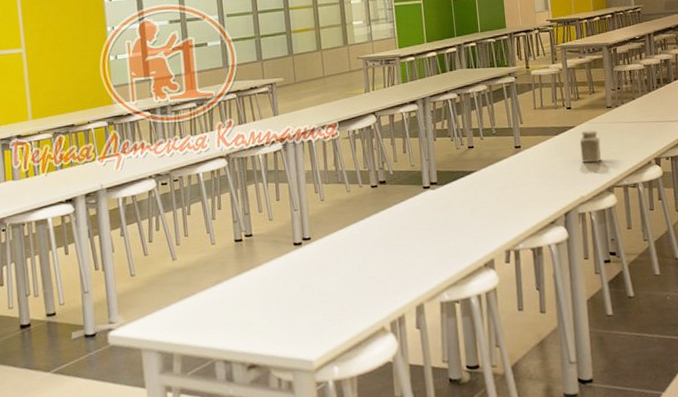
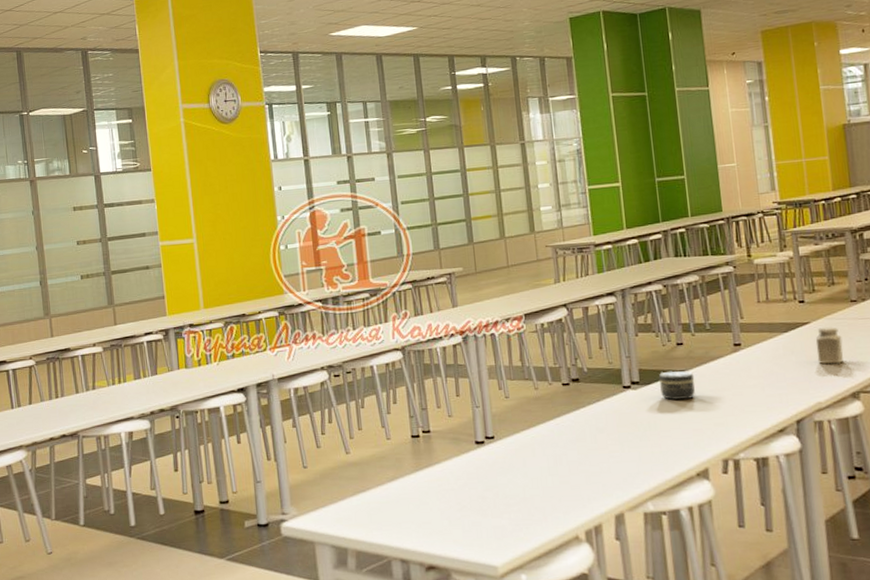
jar: none [453,171,483,199] -> present [658,370,695,401]

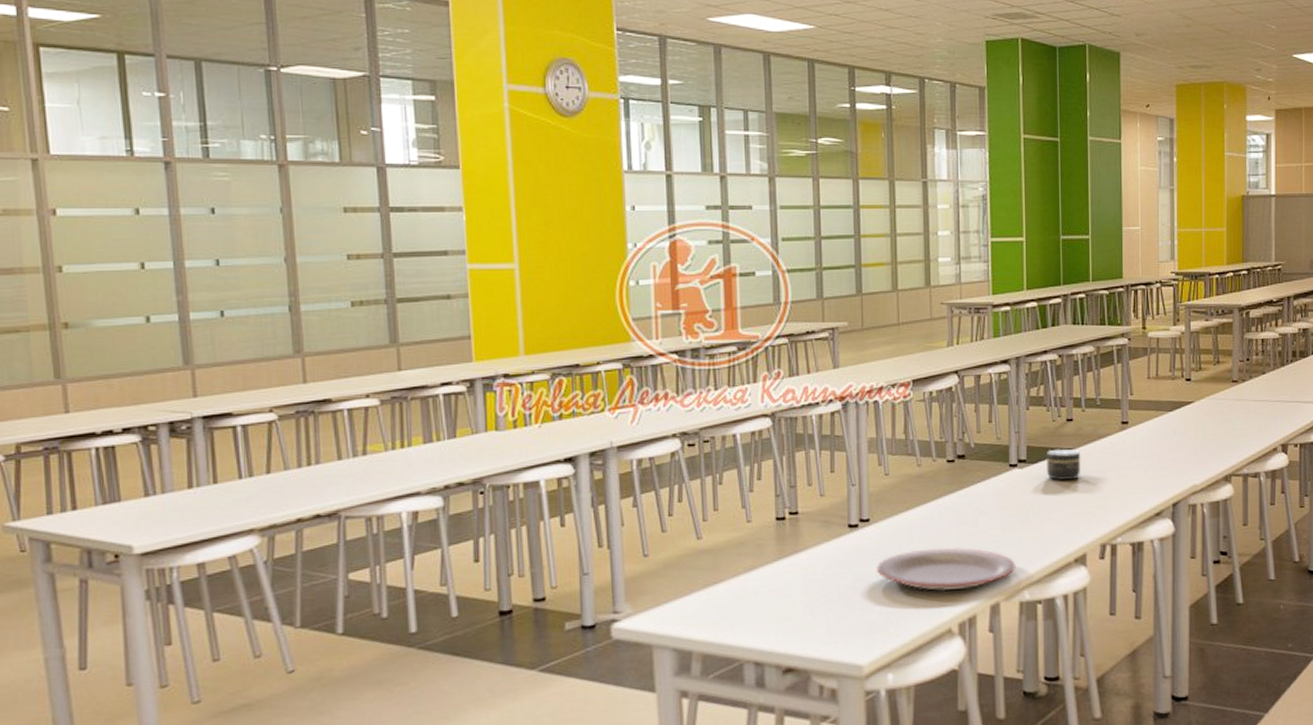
plate: none [504,461,637,502] -> present [877,547,1016,592]
salt shaker: present [815,327,843,364] -> none [1197,407,1221,446]

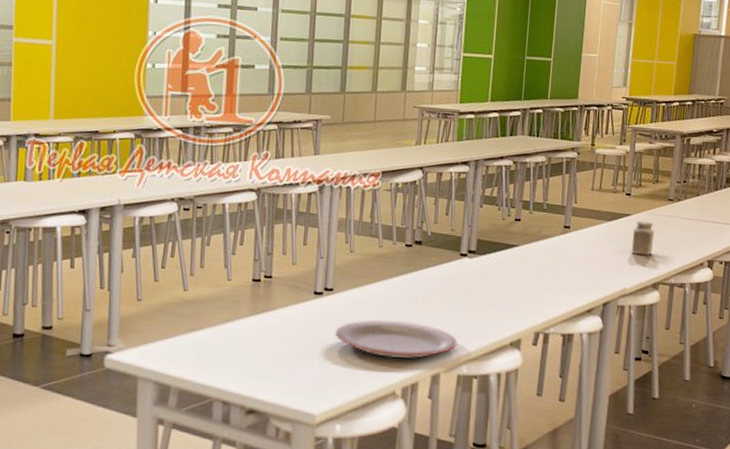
jar: present [1045,448,1081,481] -> none [493,244,525,273]
salt shaker: none [1197,407,1221,446] -> present [631,220,655,256]

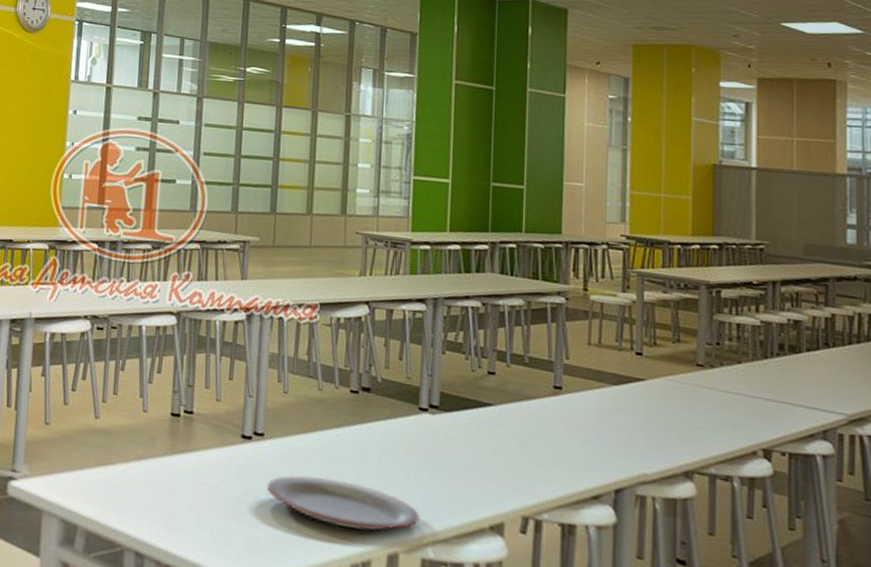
salt shaker: present [631,220,655,256] -> none [649,388,681,434]

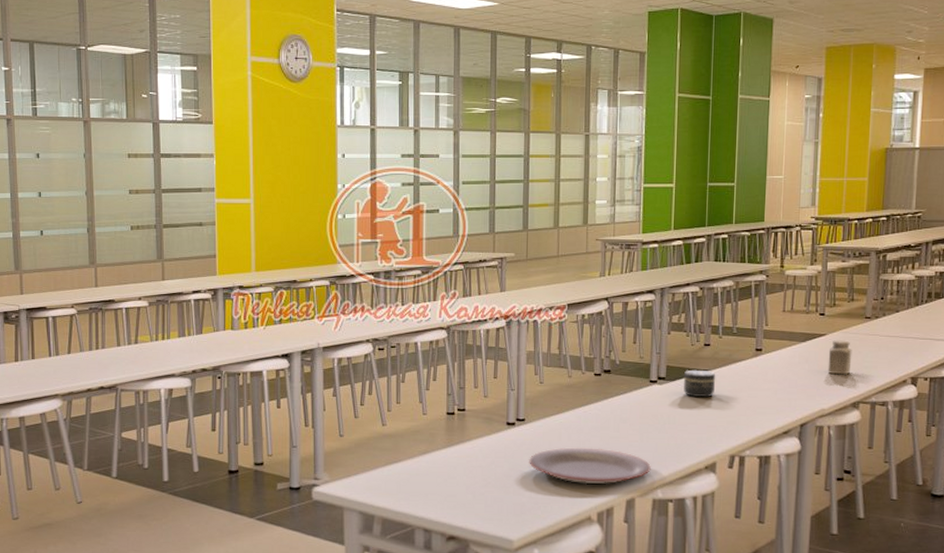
jar: none [461,401,503,439] -> present [683,369,716,398]
salt shaker: none [649,388,681,434] -> present [827,340,852,375]

